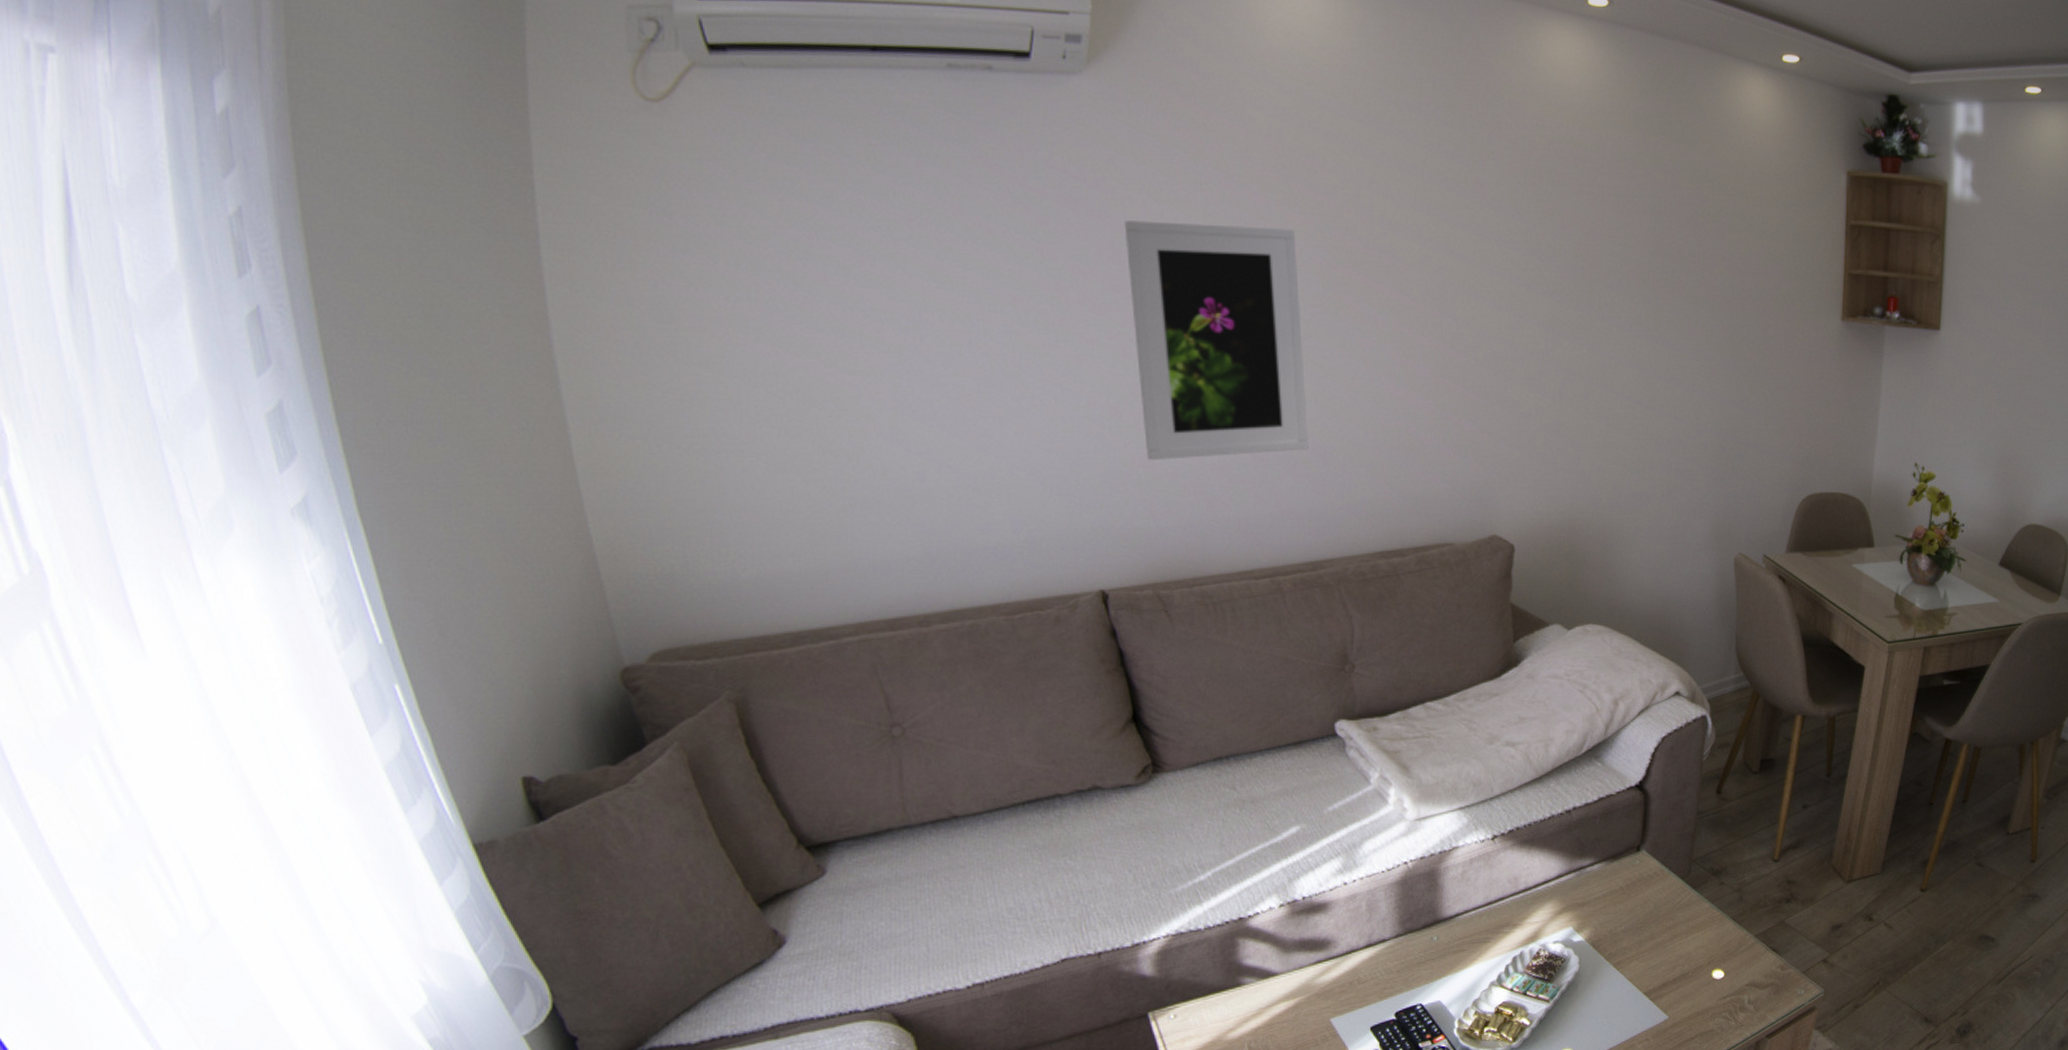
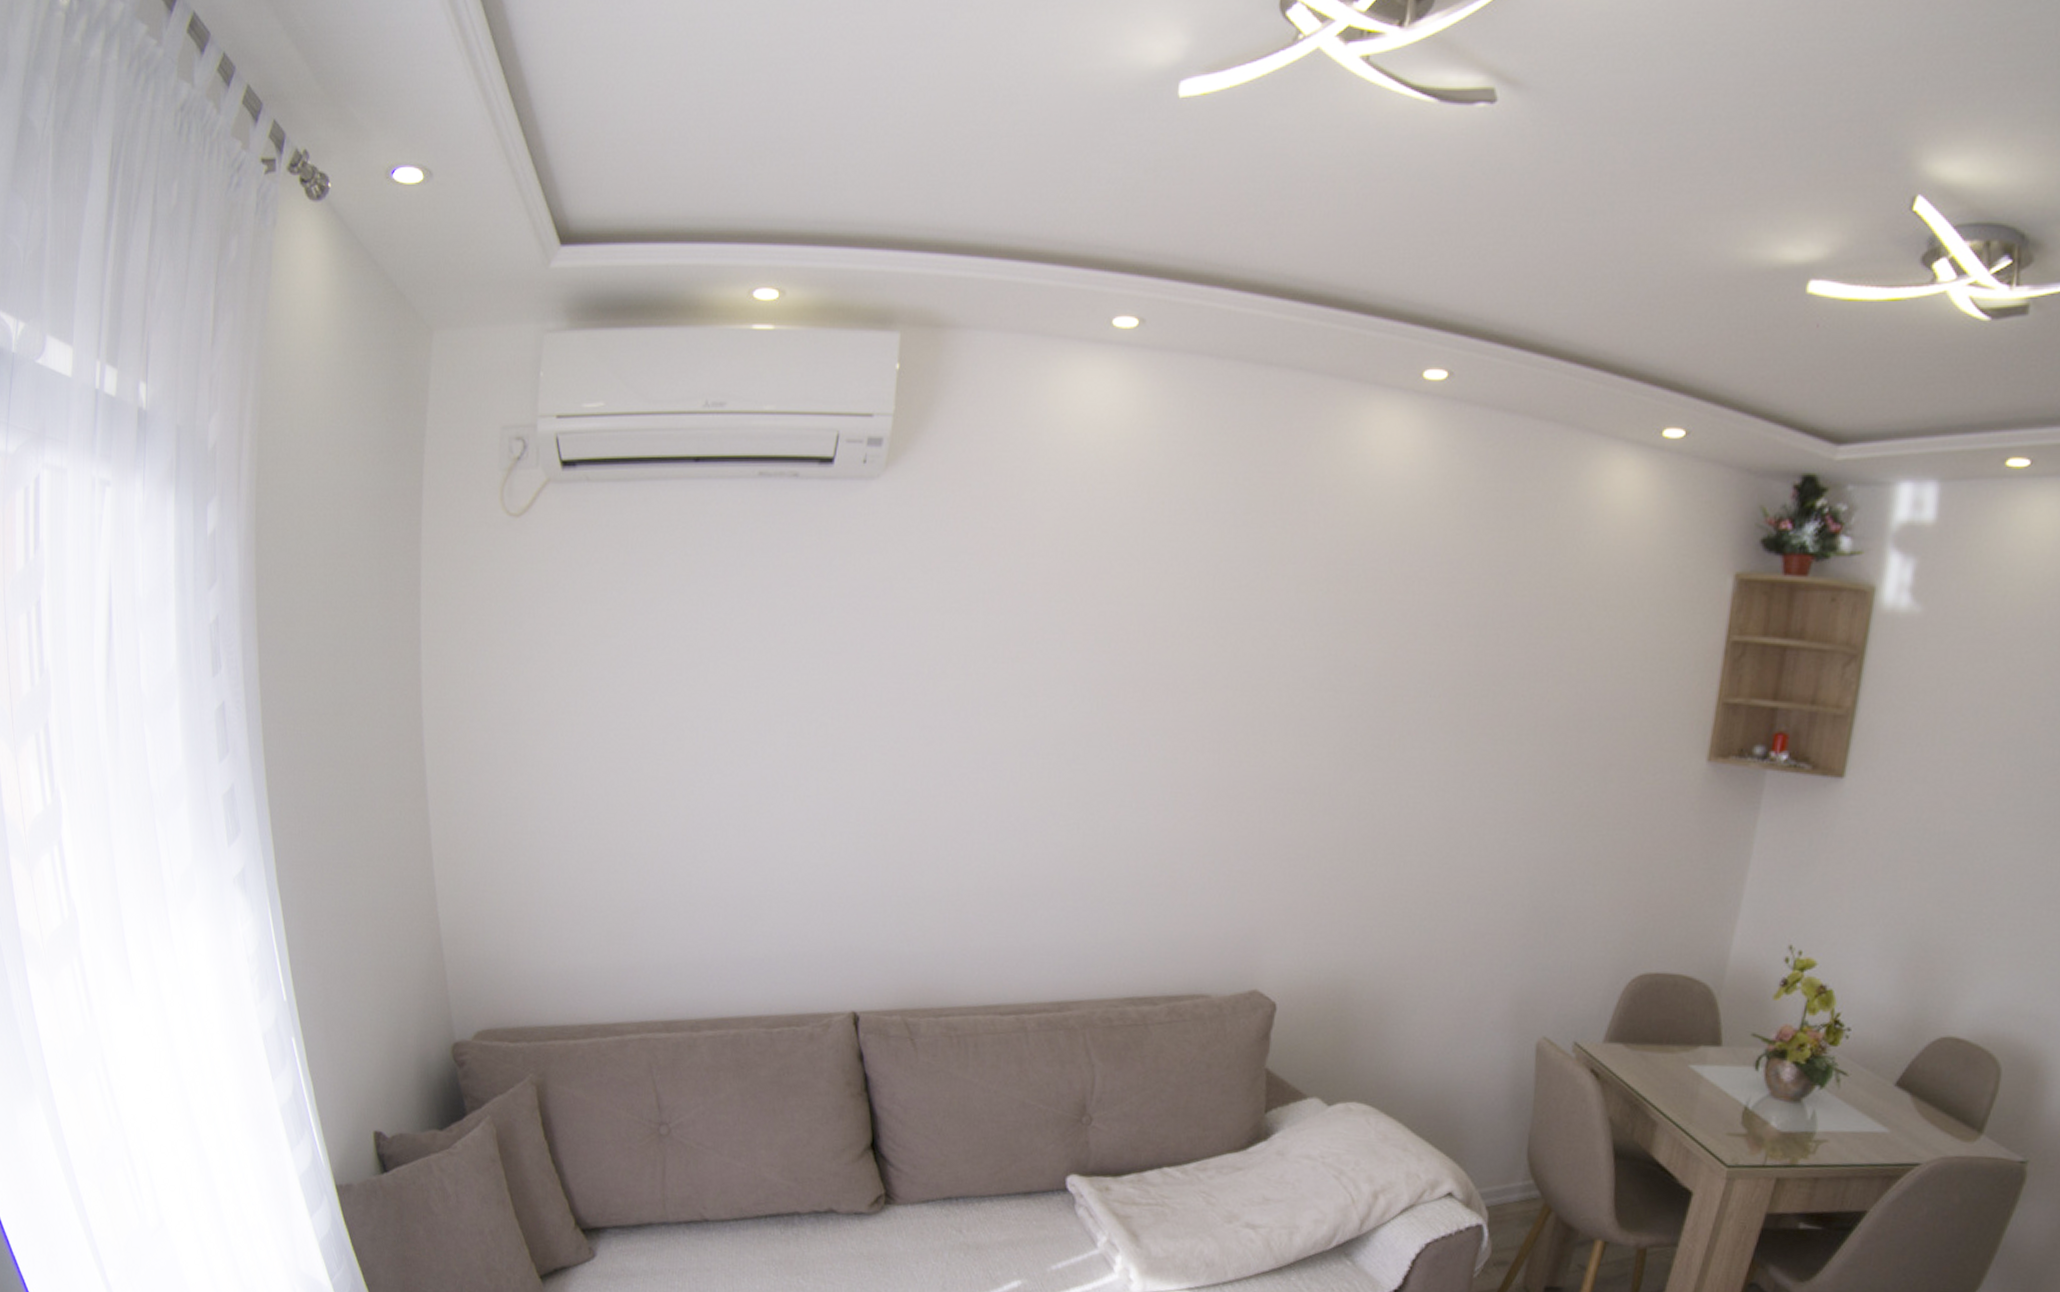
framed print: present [1124,221,1309,460] -> none [905,631,1073,883]

